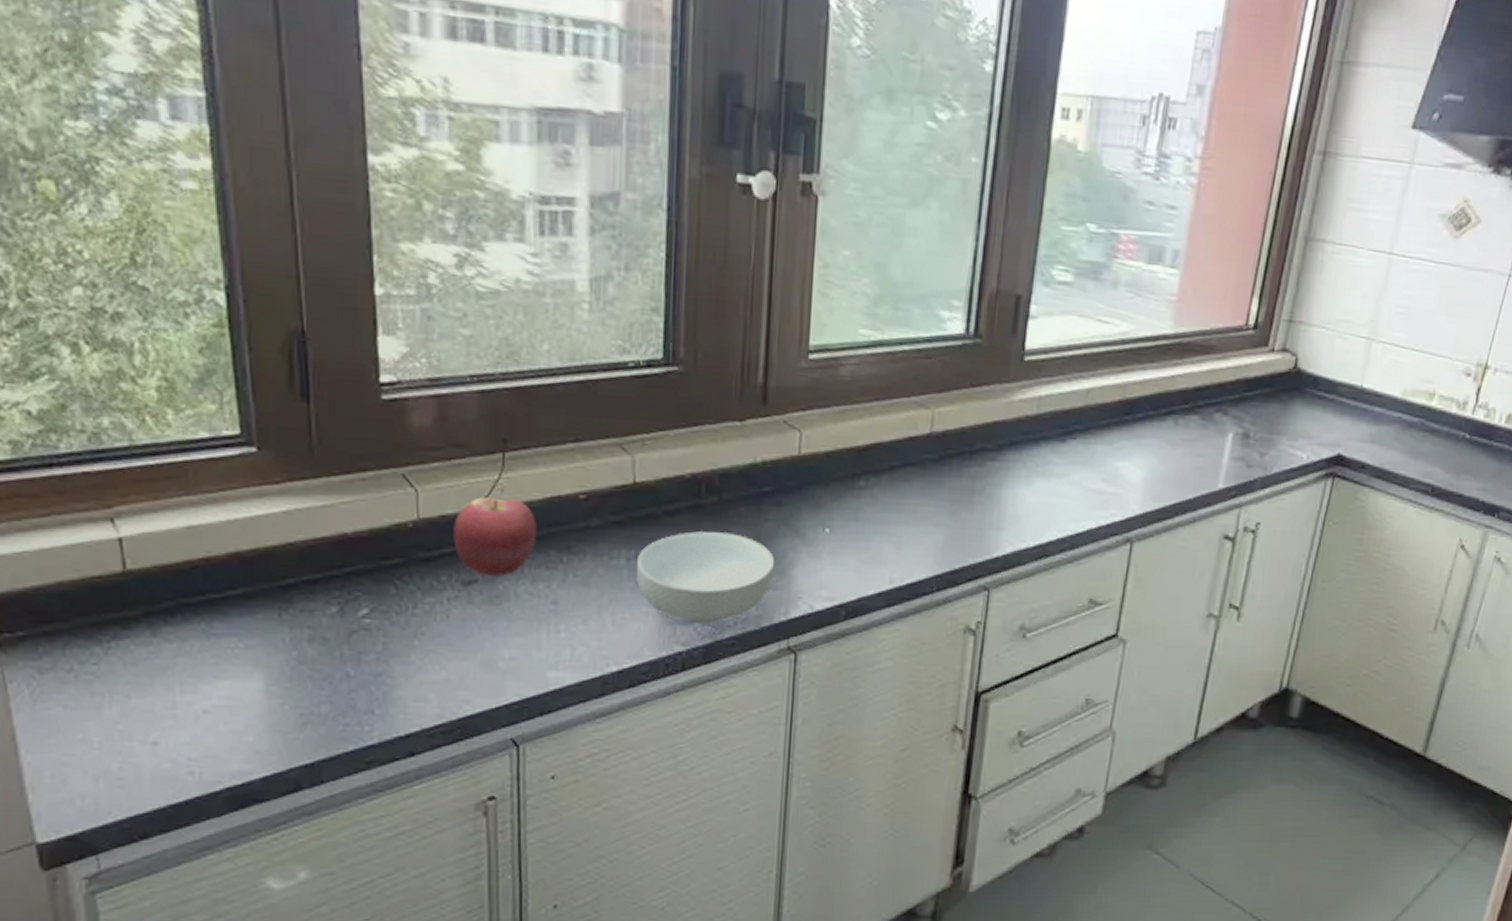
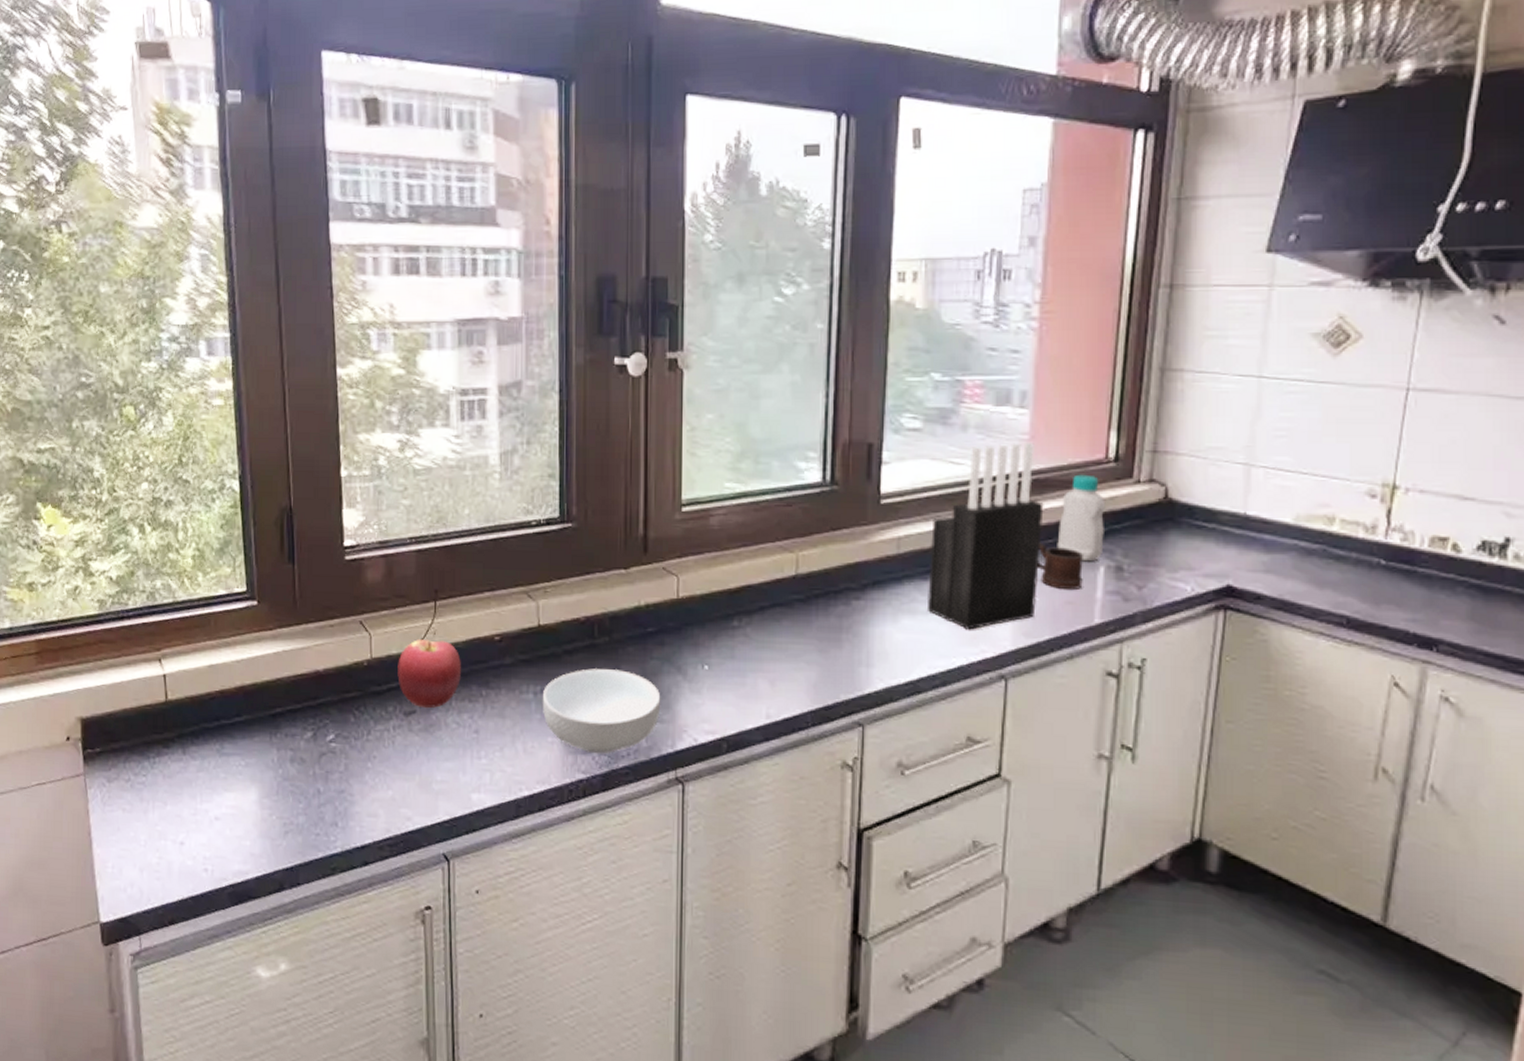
knife block: none [1062,304,1184,494] -> present [928,443,1044,630]
mug: none [1171,407,1215,455] -> present [1037,542,1083,589]
bottle: none [1191,340,1241,428] -> present [1057,474,1106,562]

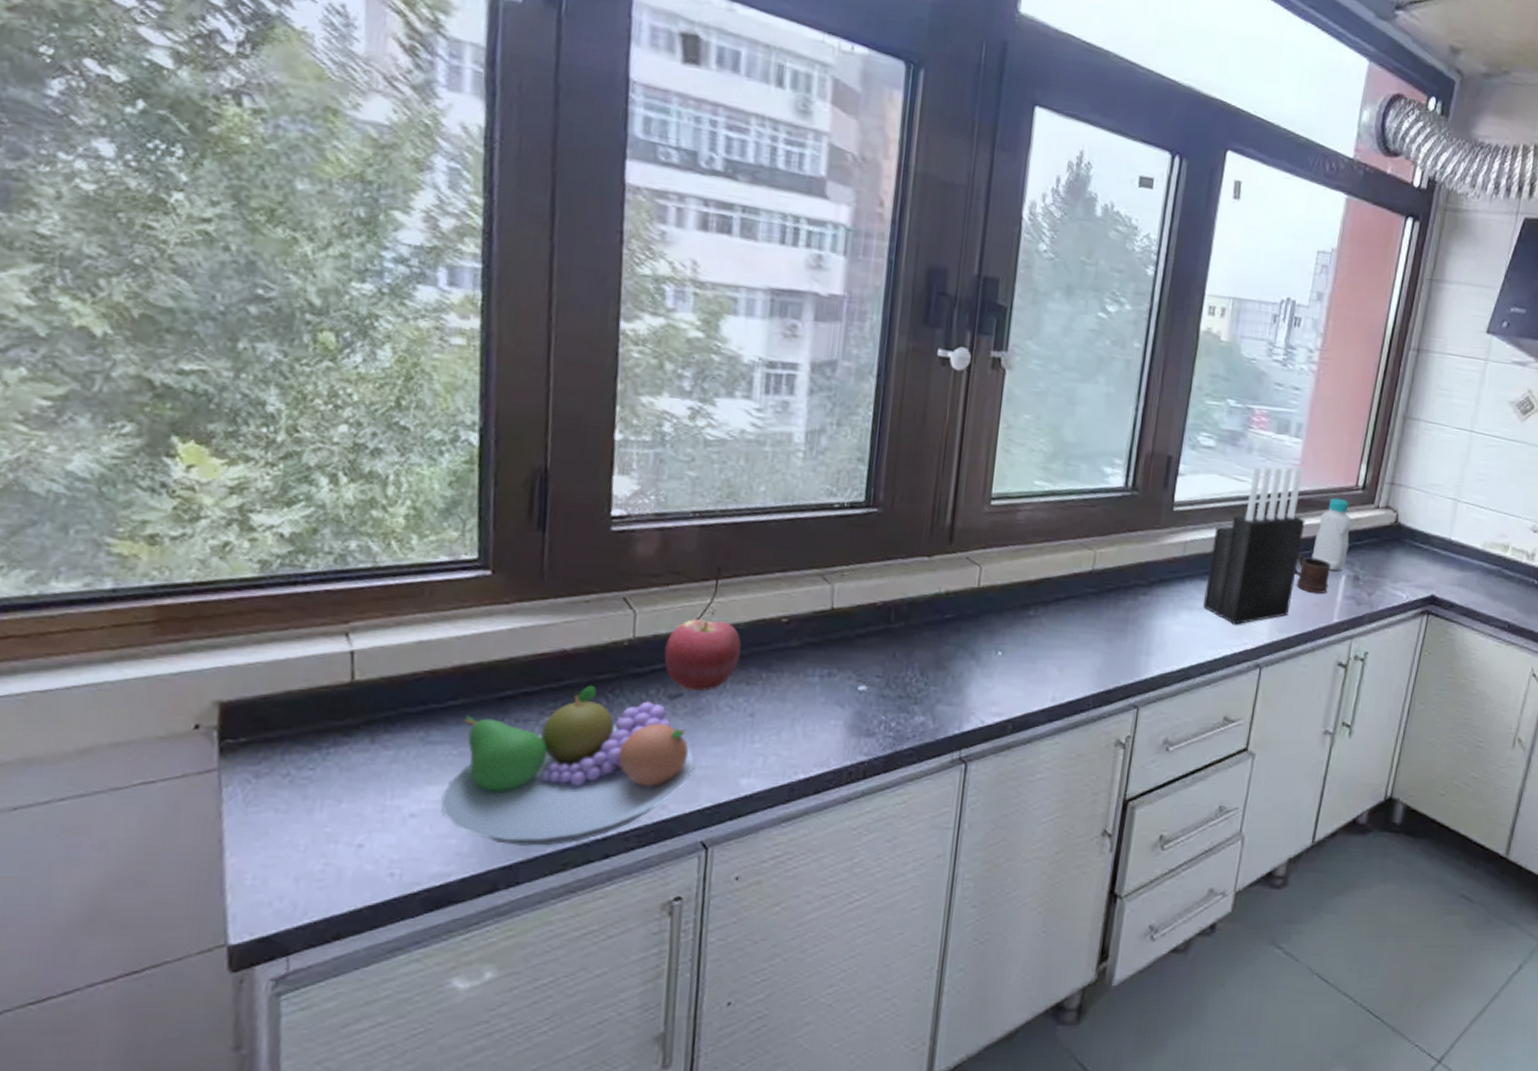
fruit bowl: none [236,703,430,851] -> present [441,685,693,846]
cereal bowl: present [542,668,661,754] -> none [827,653,953,737]

